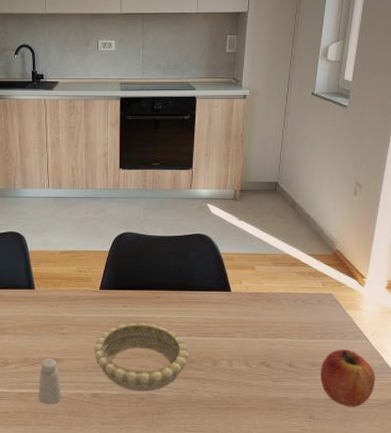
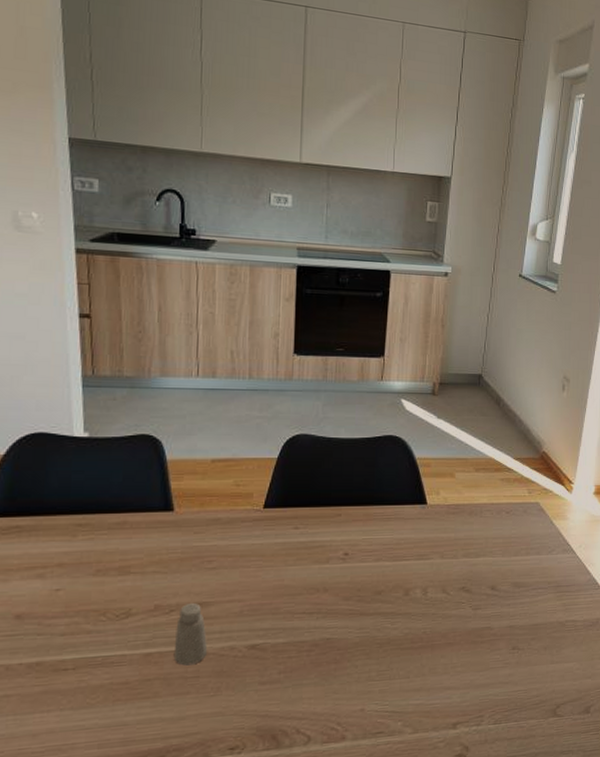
decorative bowl: present [93,322,189,392] -> none [253,548,375,637]
apple: present [321,349,376,407] -> none [525,565,583,632]

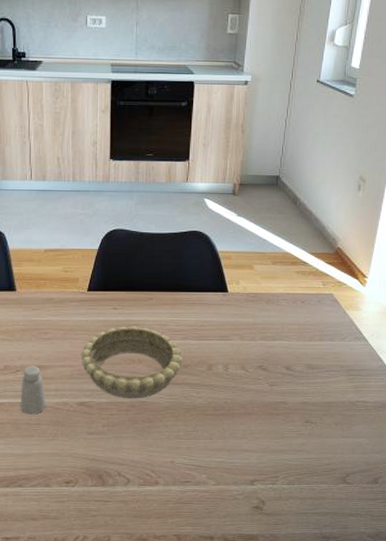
decorative bowl: none [253,548,375,637] -> present [80,326,182,399]

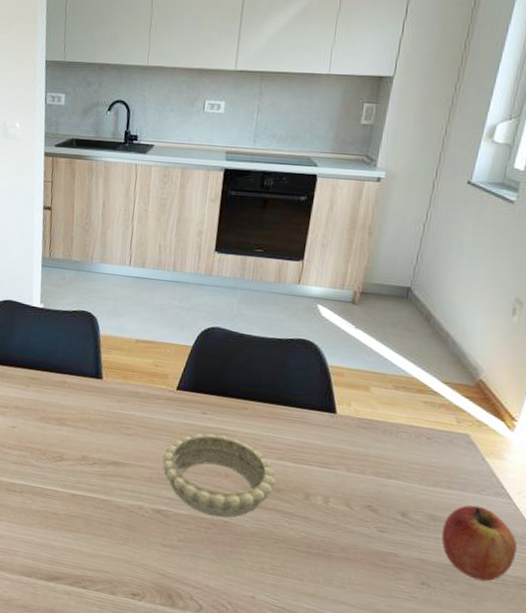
saltshaker: present [20,365,45,415] -> none [93,460,121,514]
apple: none [318,351,374,410] -> present [441,505,518,582]

